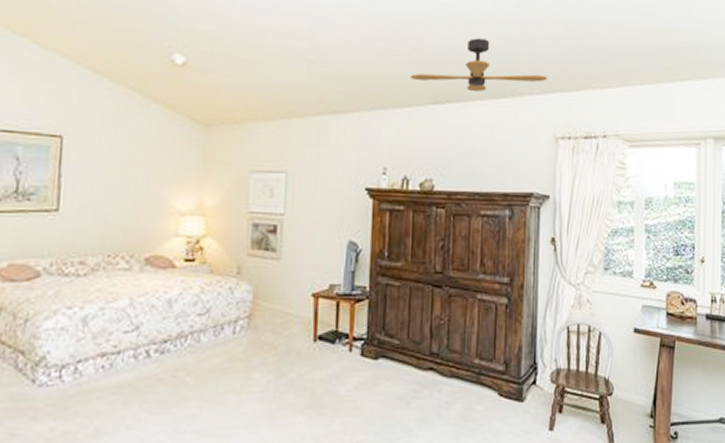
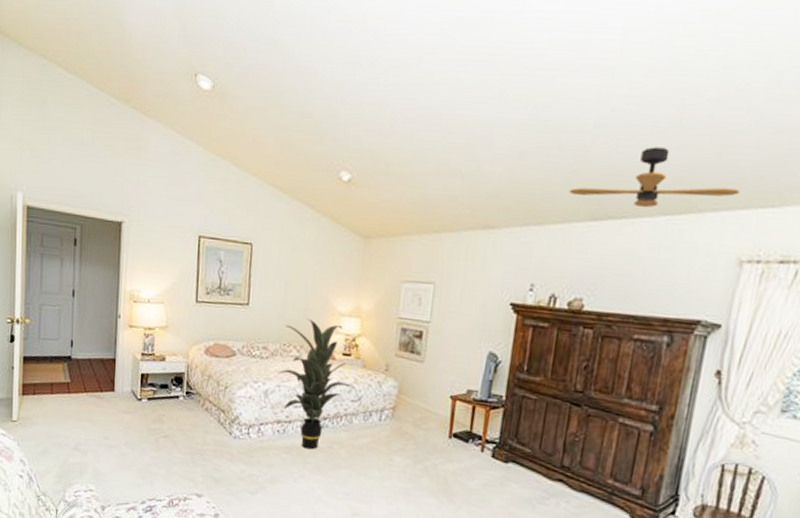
indoor plant: none [101,221,202,384] -> present [278,318,355,450]

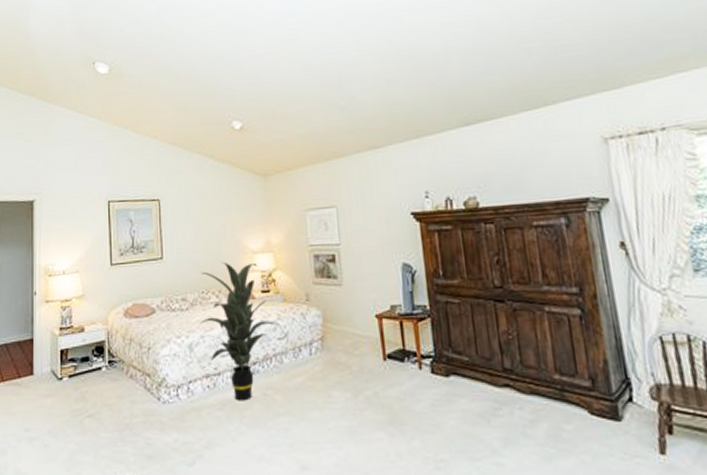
ceiling fan: present [569,147,741,208] -> none [437,56,584,109]

